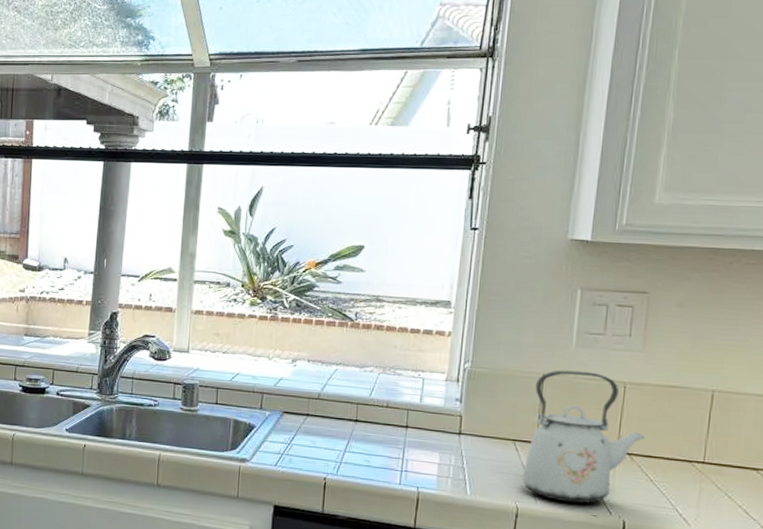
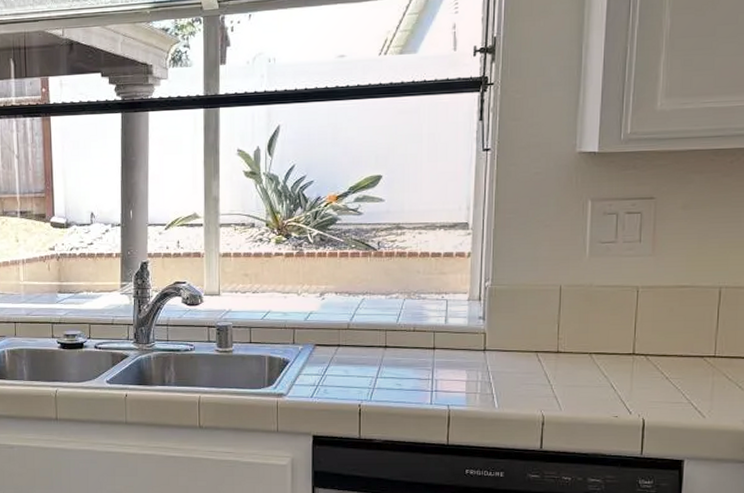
kettle: present [522,370,645,504] -> none [546,279,659,407]

